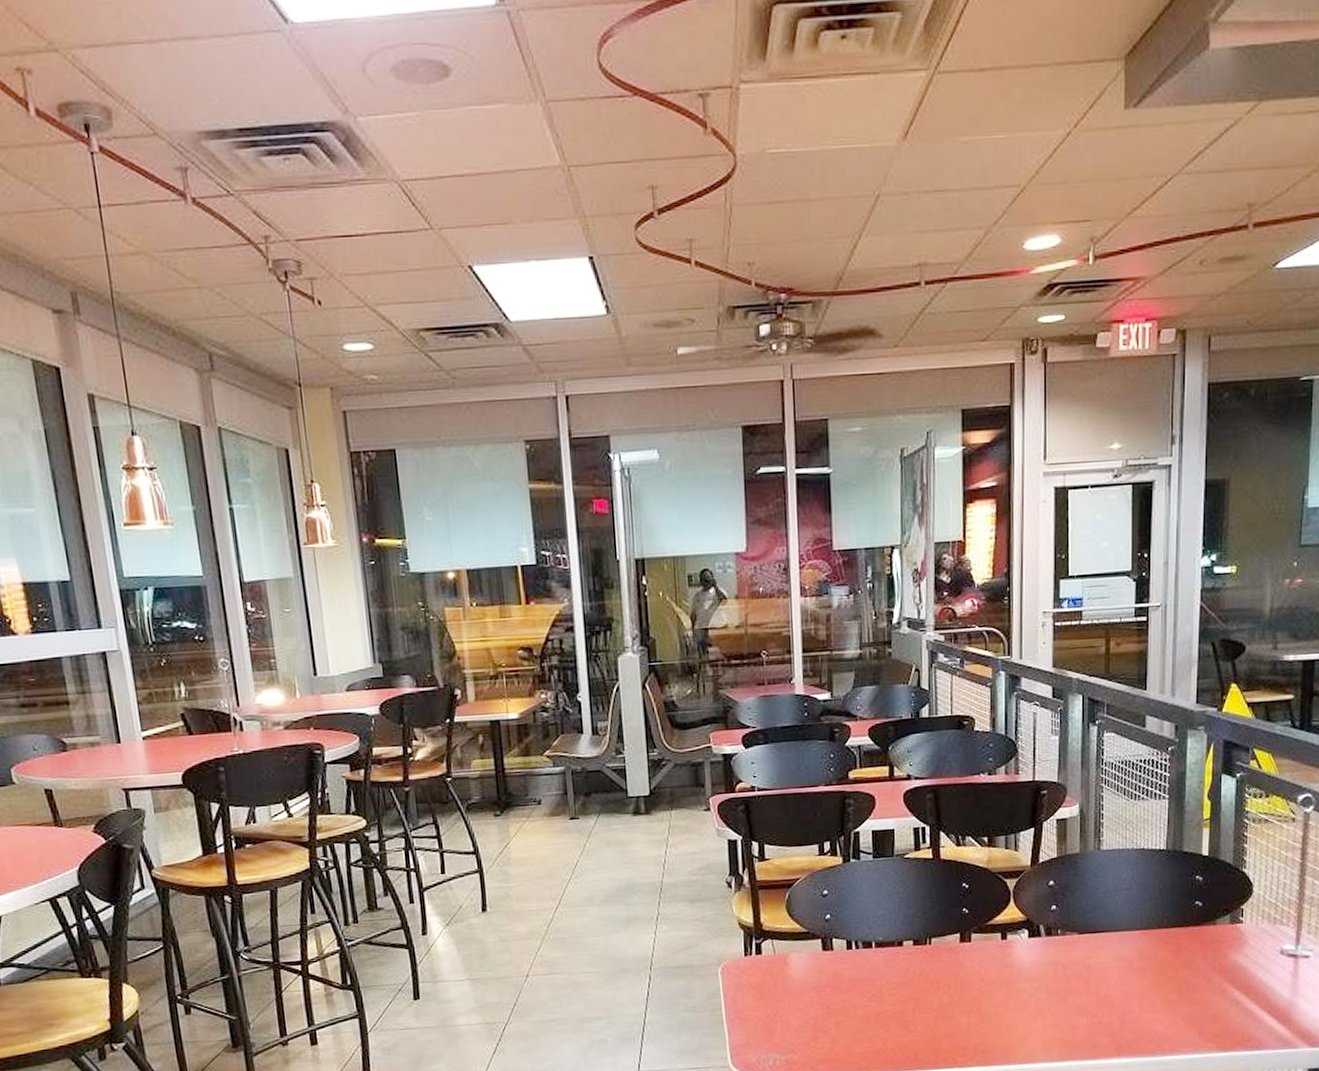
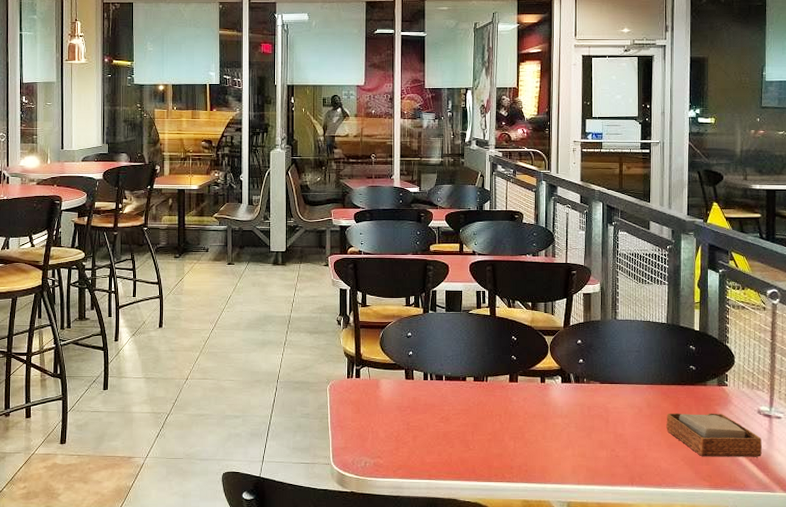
napkin holder: none [1163,958,1284,1013] -> present [666,413,762,457]

